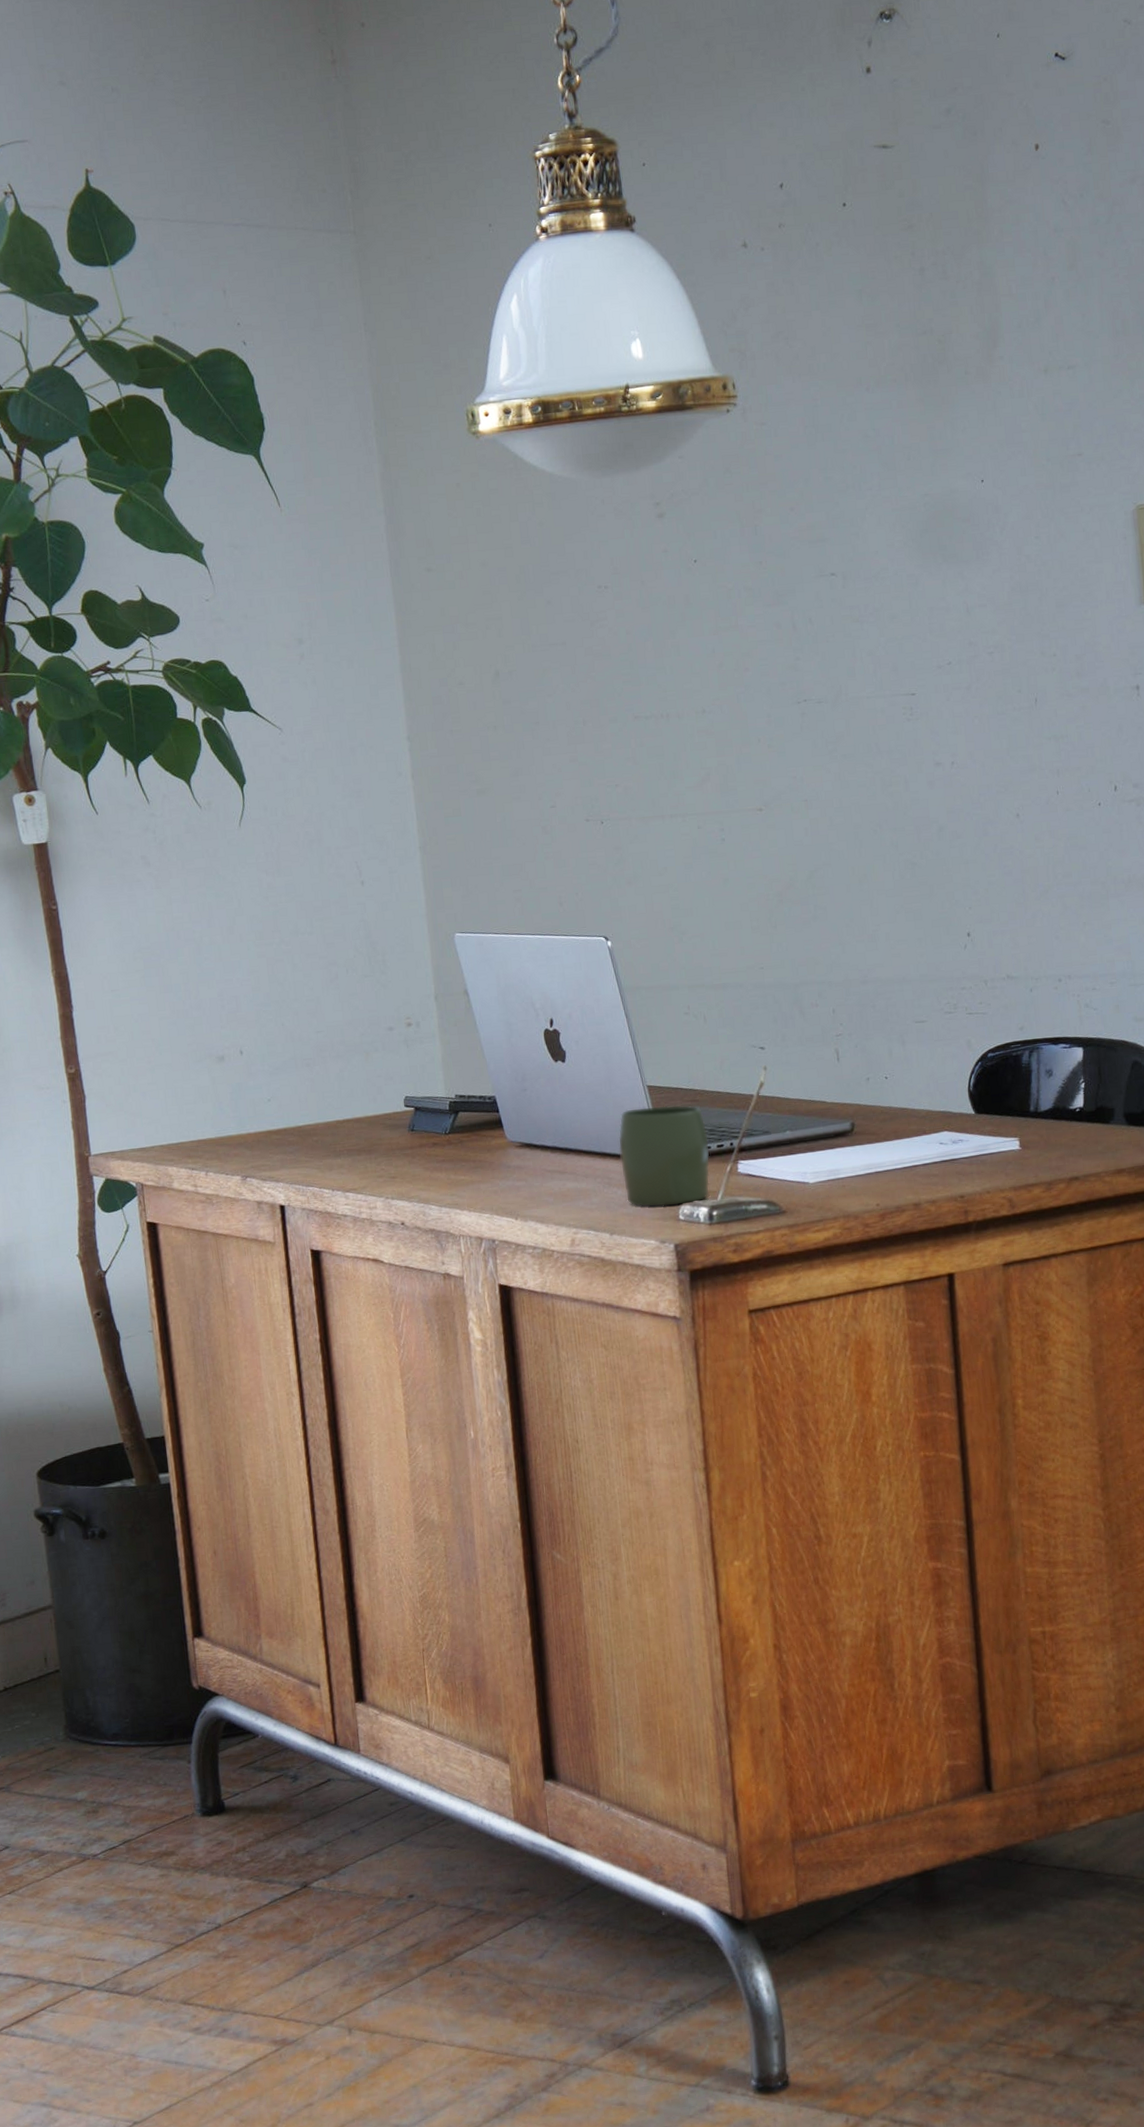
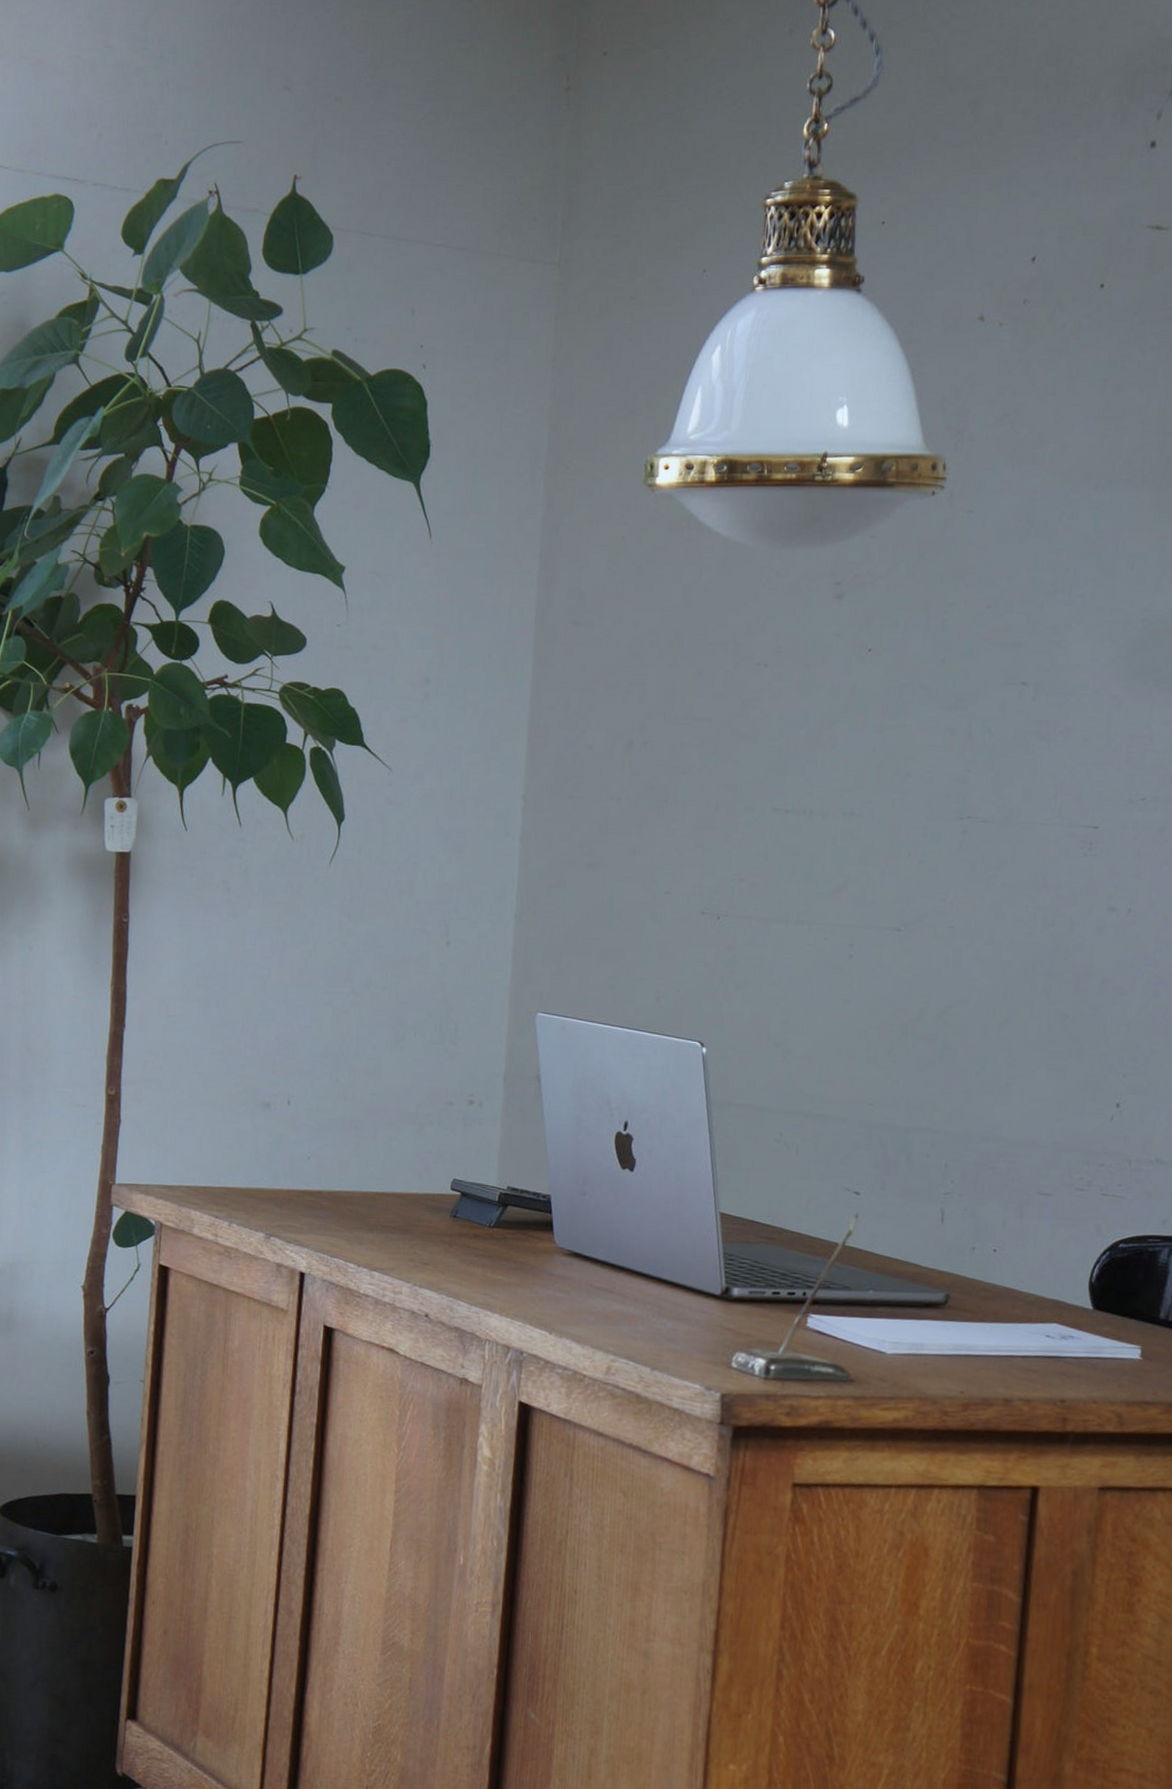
mug: present [618,1105,710,1207] -> none [675,1235,779,1351]

